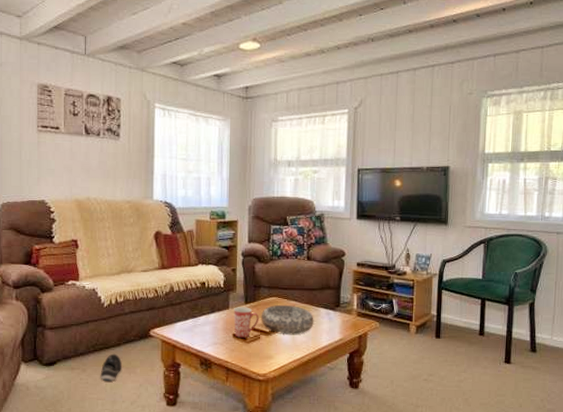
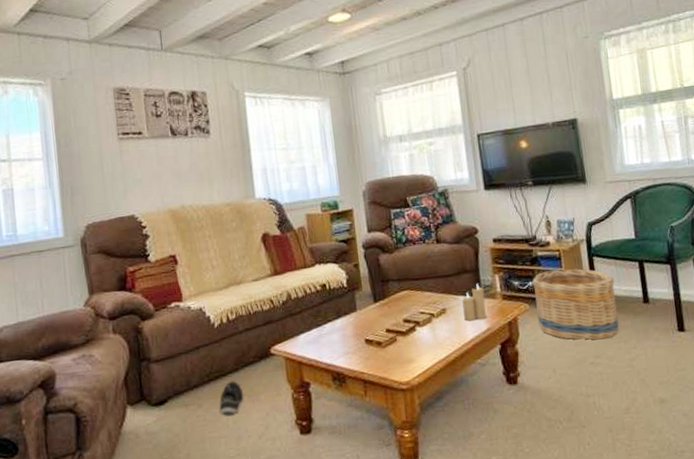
mug: present [234,307,259,339] -> none [362,306,393,344]
decorative bowl: present [260,304,314,334] -> none [393,297,455,331]
candle: none [320,299,343,331] -> present [461,283,487,321]
basket: none [385,297,457,361] -> present [532,268,620,340]

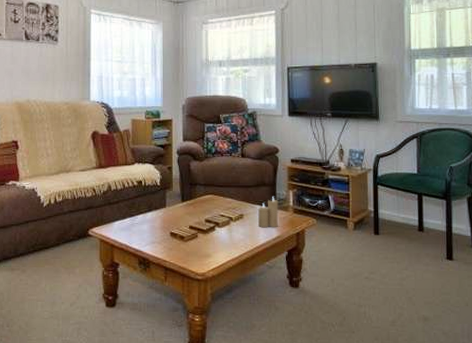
shoe: present [219,380,243,415] -> none [40,253,61,282]
basket: present [532,268,620,340] -> none [321,193,394,258]

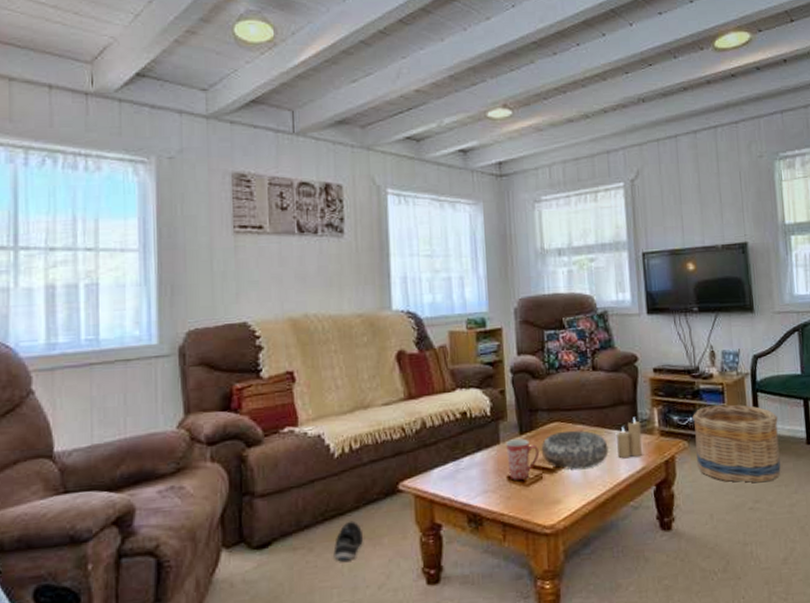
shoe: none [40,253,61,282] -> present [333,520,363,561]
mug: none [171,205,196,237] -> present [506,438,540,481]
decorative bowl: none [197,202,251,232] -> present [541,430,609,469]
basket: none [321,193,394,258] -> present [692,404,781,483]

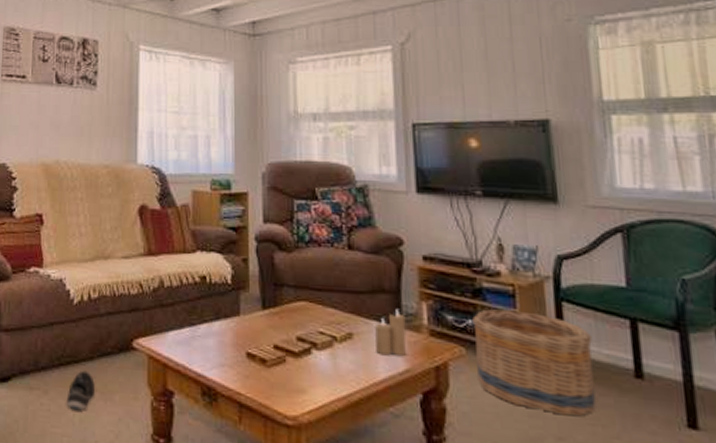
mug: present [506,438,540,481] -> none [247,313,284,360]
decorative bowl: present [541,430,609,469] -> none [285,312,365,359]

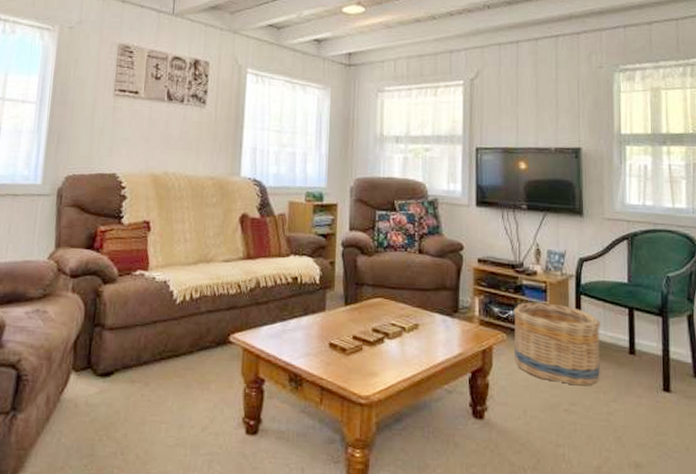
shoe: present [66,370,95,411] -> none [166,363,193,400]
candle: present [373,308,407,356] -> none [435,303,462,342]

